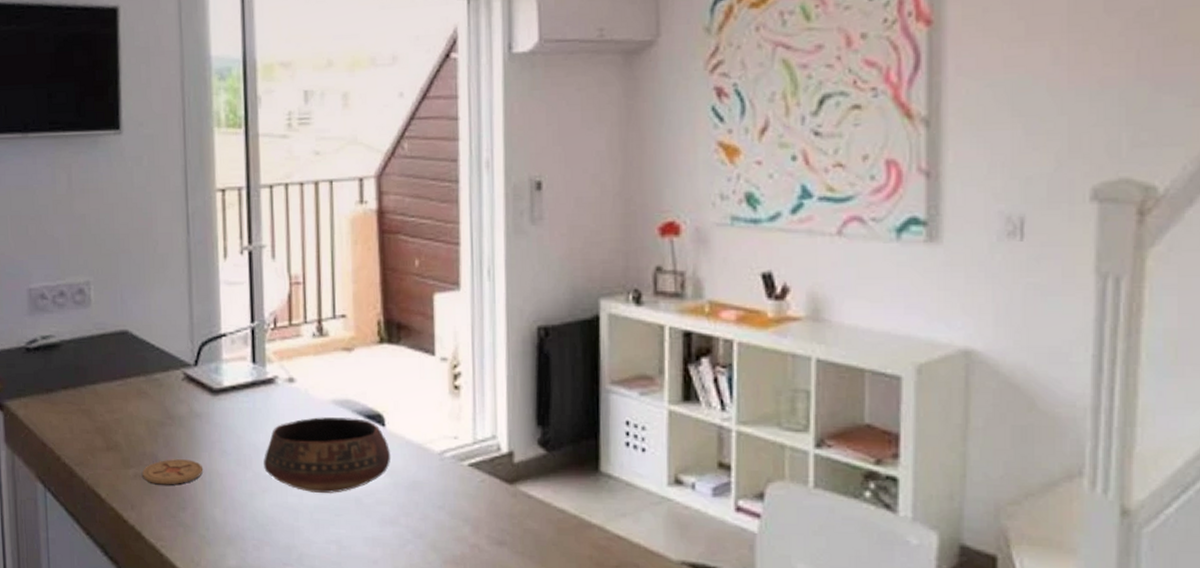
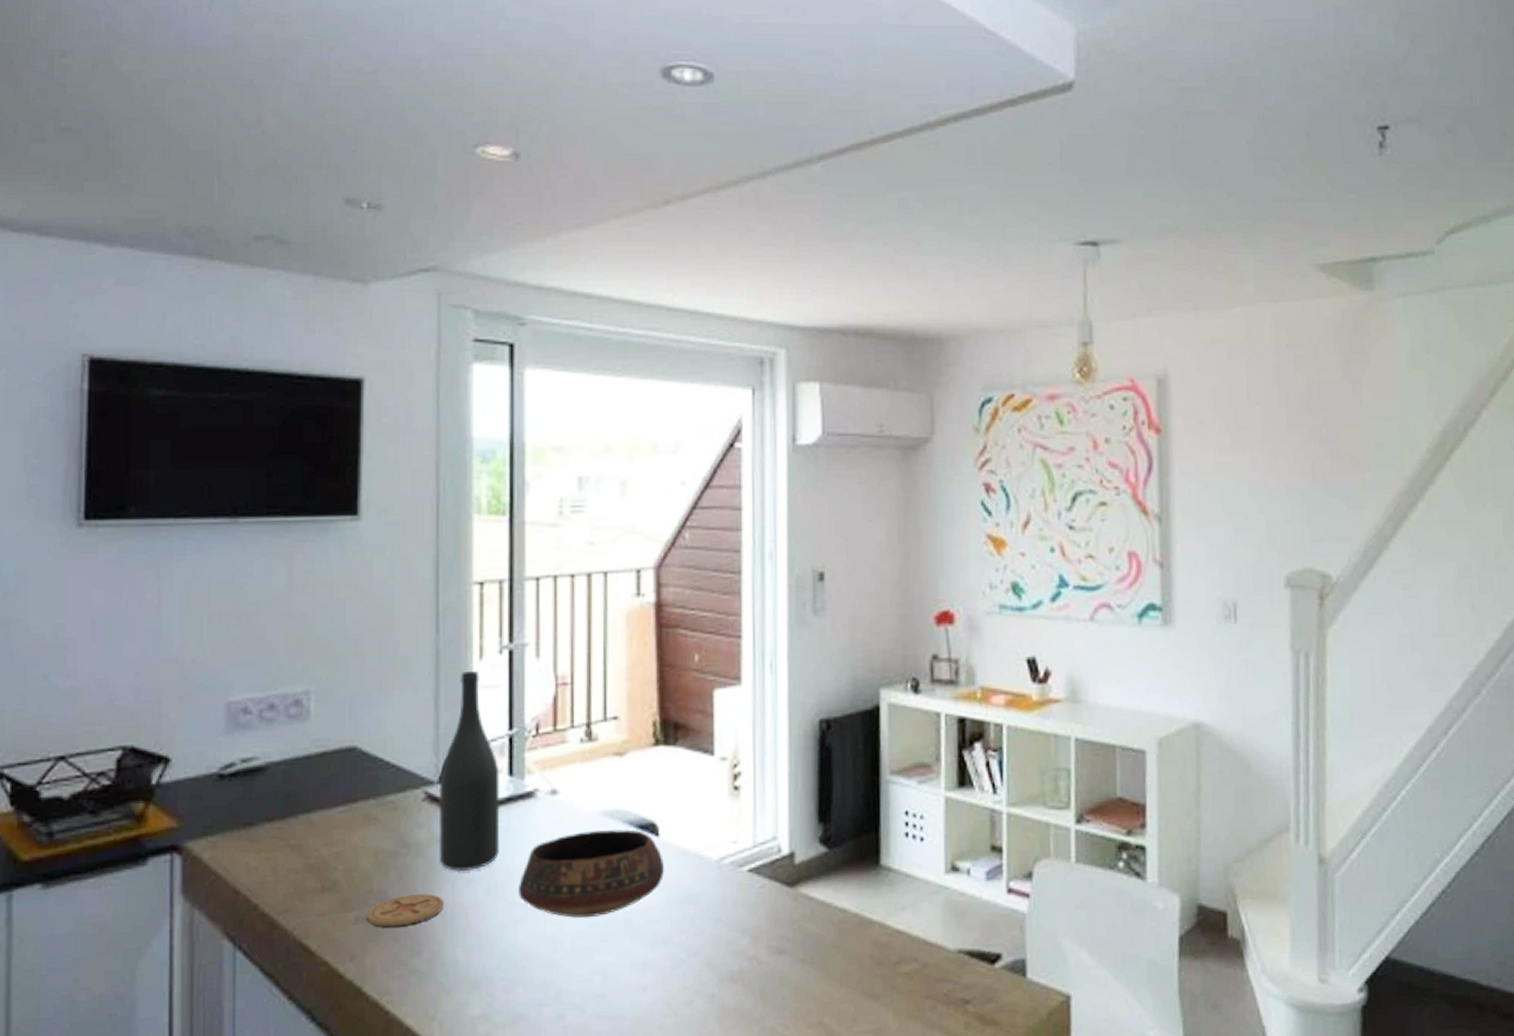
wine bottle: none [195,269,246,444] -> present [439,671,500,872]

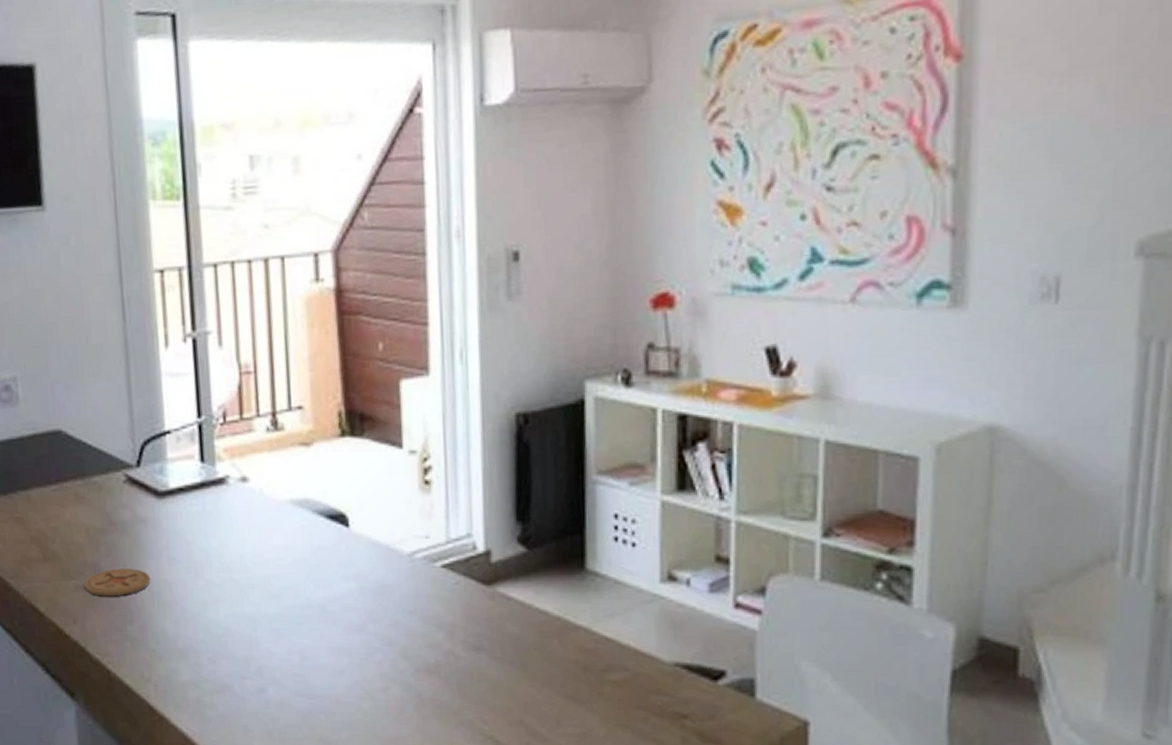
wine bottle: present [439,671,500,872] -> none [137,359,196,551]
bowl: present [519,829,665,918] -> none [216,519,357,601]

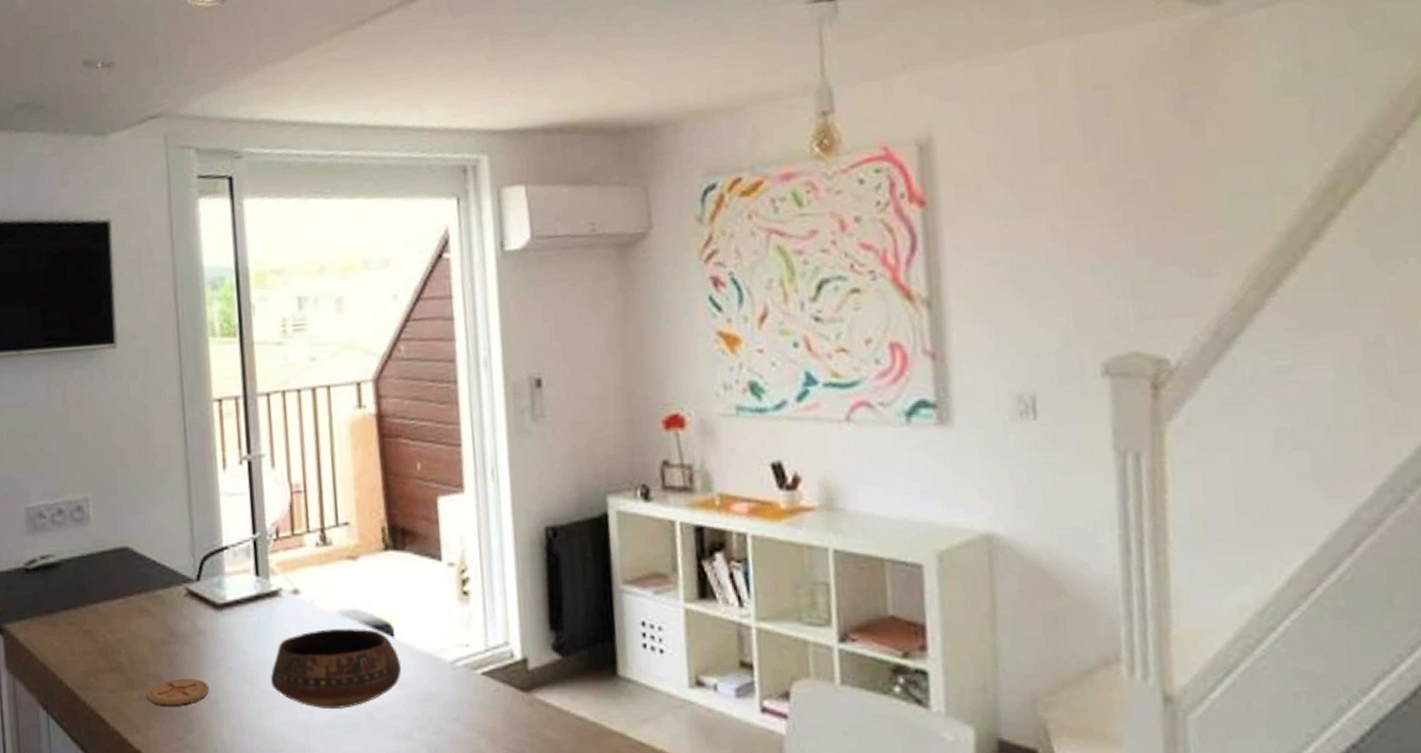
bowl: none [216,519,357,601] -> present [271,629,402,708]

